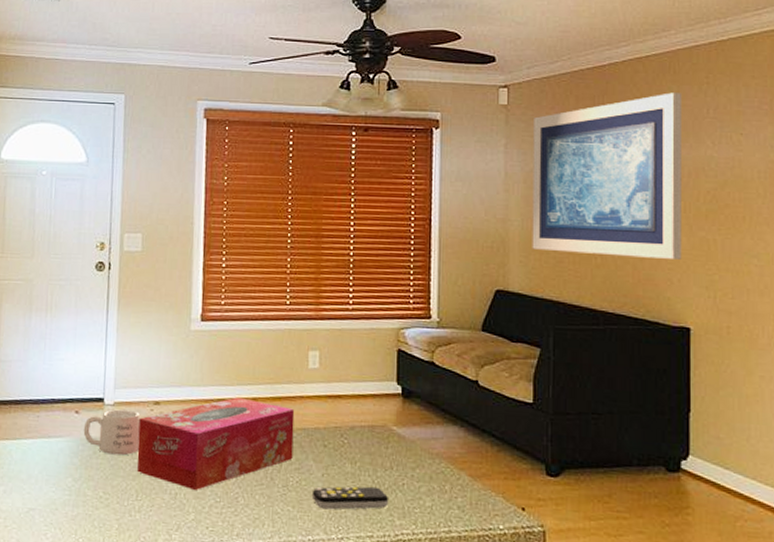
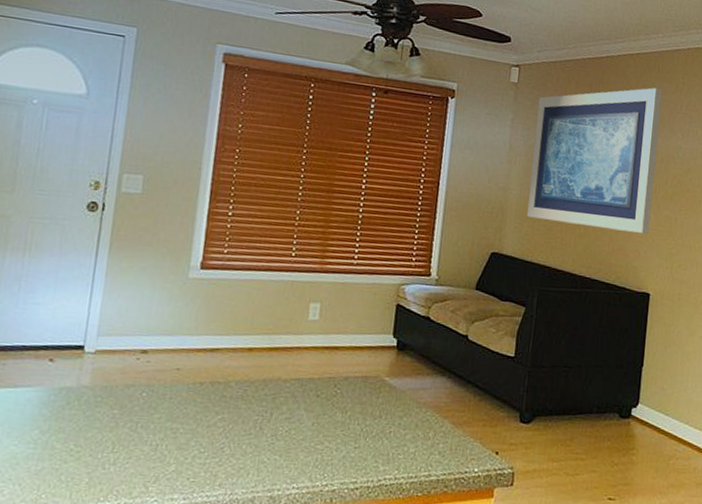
mug: present [83,409,141,456] -> none [56,357,125,406]
tissue box: present [136,397,295,490] -> none [115,347,291,441]
remote control: present [311,486,389,510] -> none [300,434,376,458]

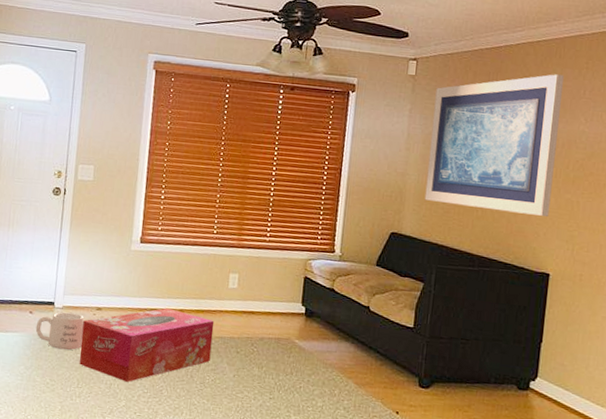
mug: none [56,357,125,406] -> present [35,312,85,351]
tissue box: none [115,347,291,441] -> present [79,308,215,382]

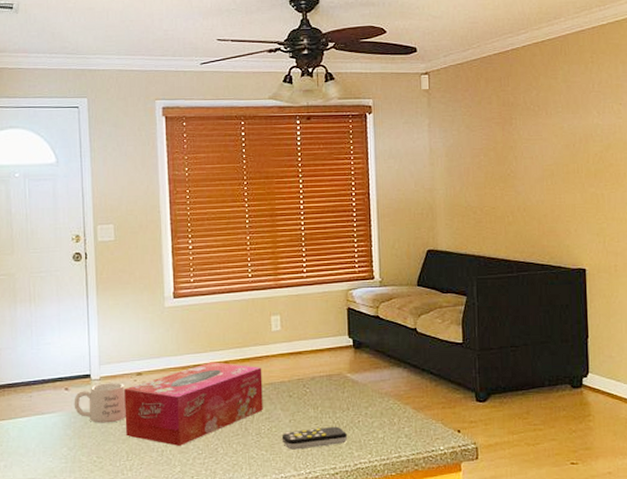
remote control: none [223,386,288,406] -> present [281,426,348,450]
wall art: present [424,74,565,217] -> none [451,71,577,214]

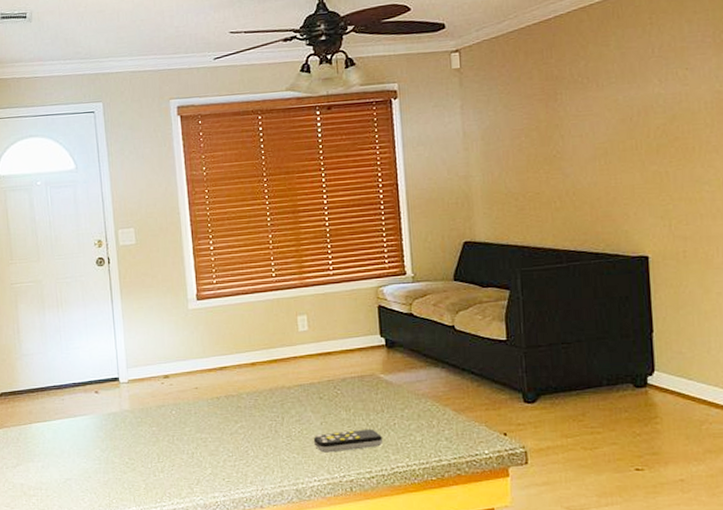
mug: present [74,383,126,423] -> none [104,385,155,426]
tissue box: present [124,362,263,446] -> none [152,363,293,448]

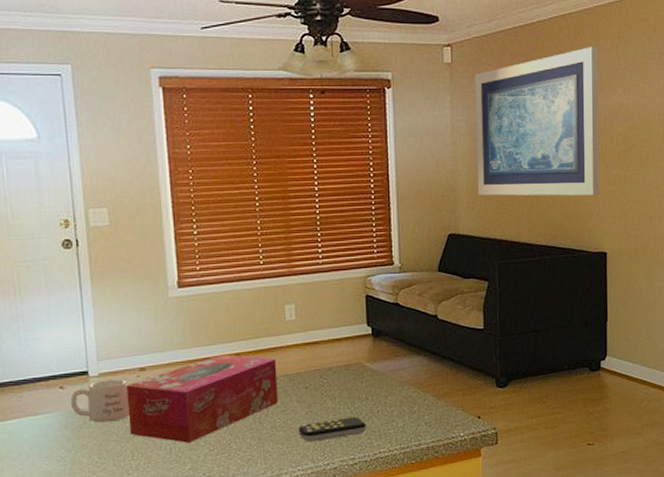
mug: none [104,385,155,426] -> present [70,379,130,423]
tissue box: none [152,363,293,448] -> present [127,354,278,443]
wall art: none [486,36,636,201] -> present [475,47,600,196]

